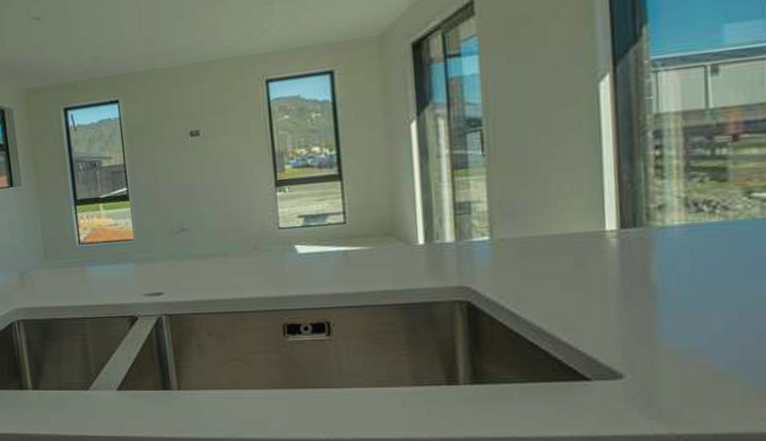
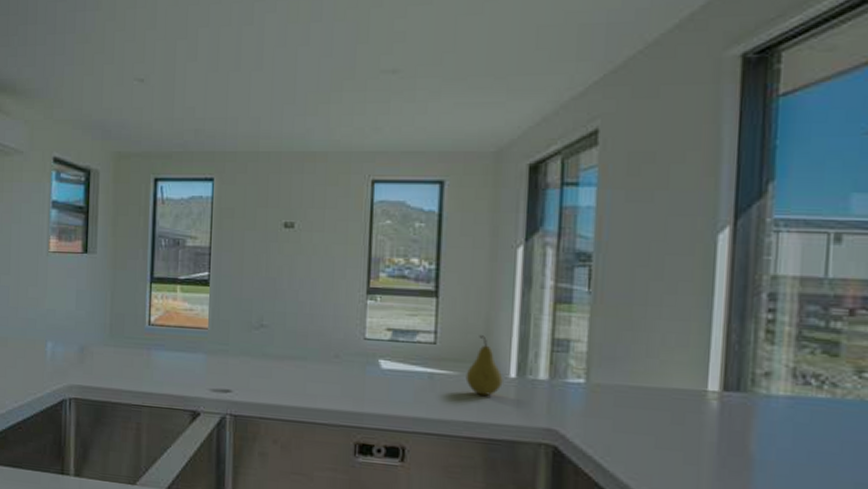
fruit: none [377,209,413,265] -> present [465,335,503,396]

